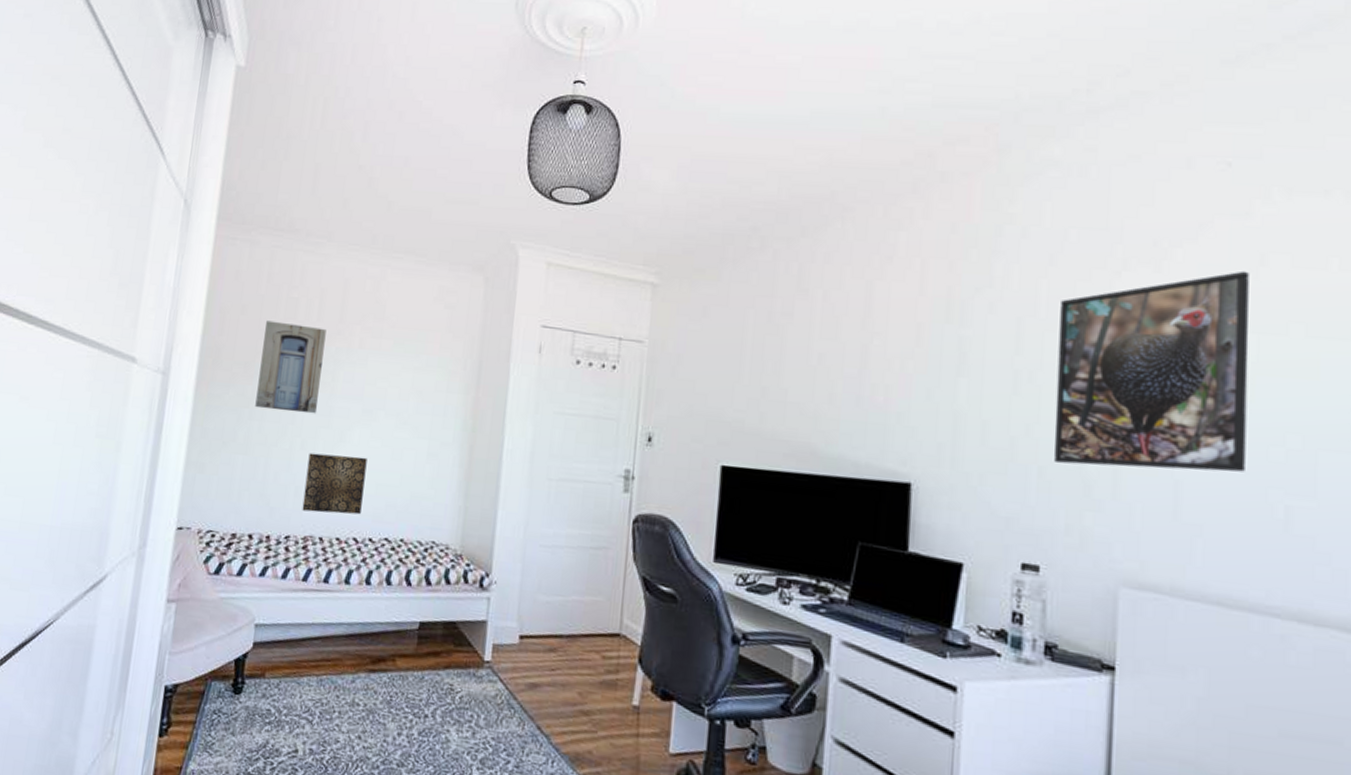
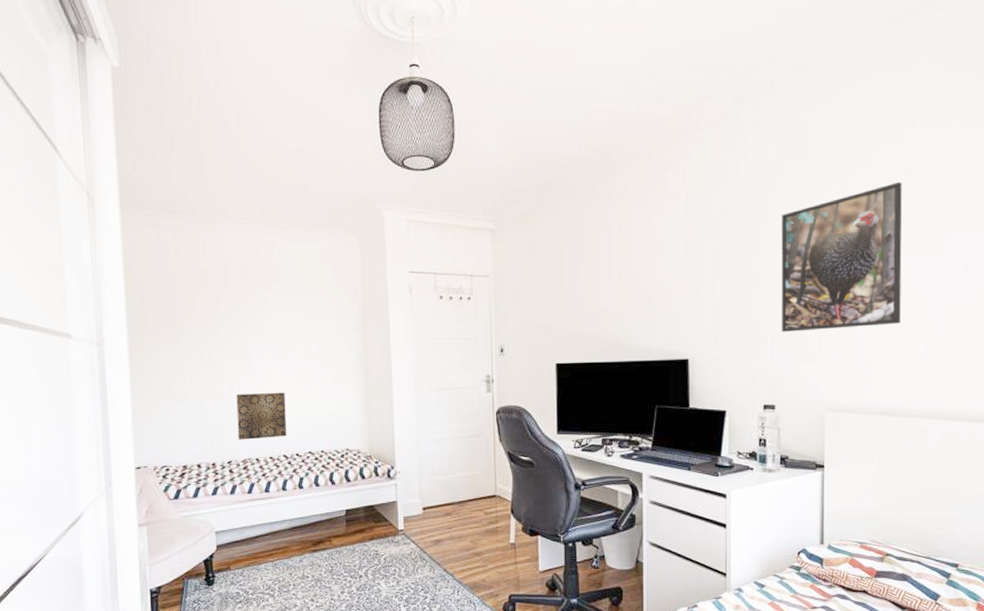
wall art: present [255,320,326,414] -> none [181,290,237,364]

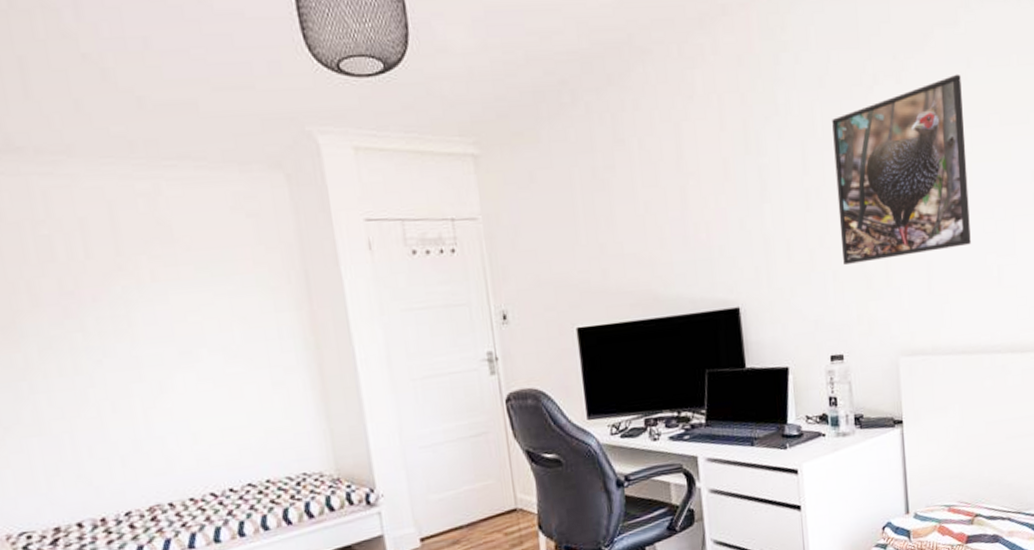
wall art: present [236,392,286,440] -> none [125,404,211,480]

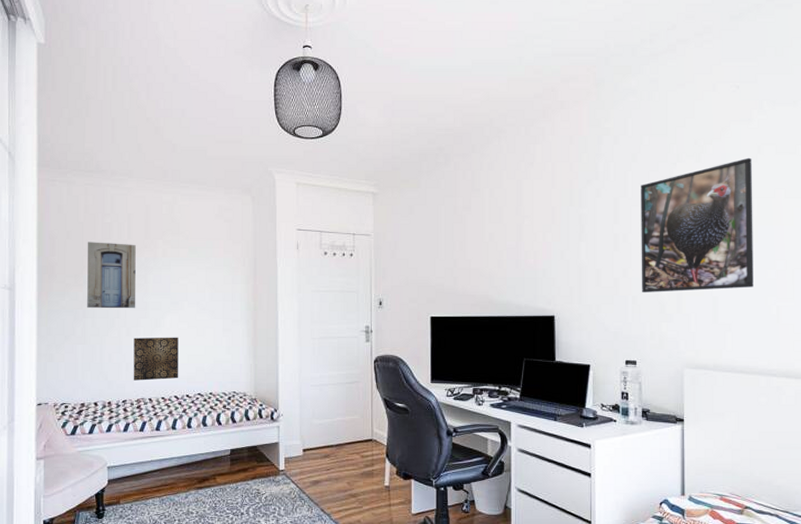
wall art: none [14,266,121,378] -> present [87,242,136,309]
wall art: none [125,404,211,480] -> present [133,337,179,381]

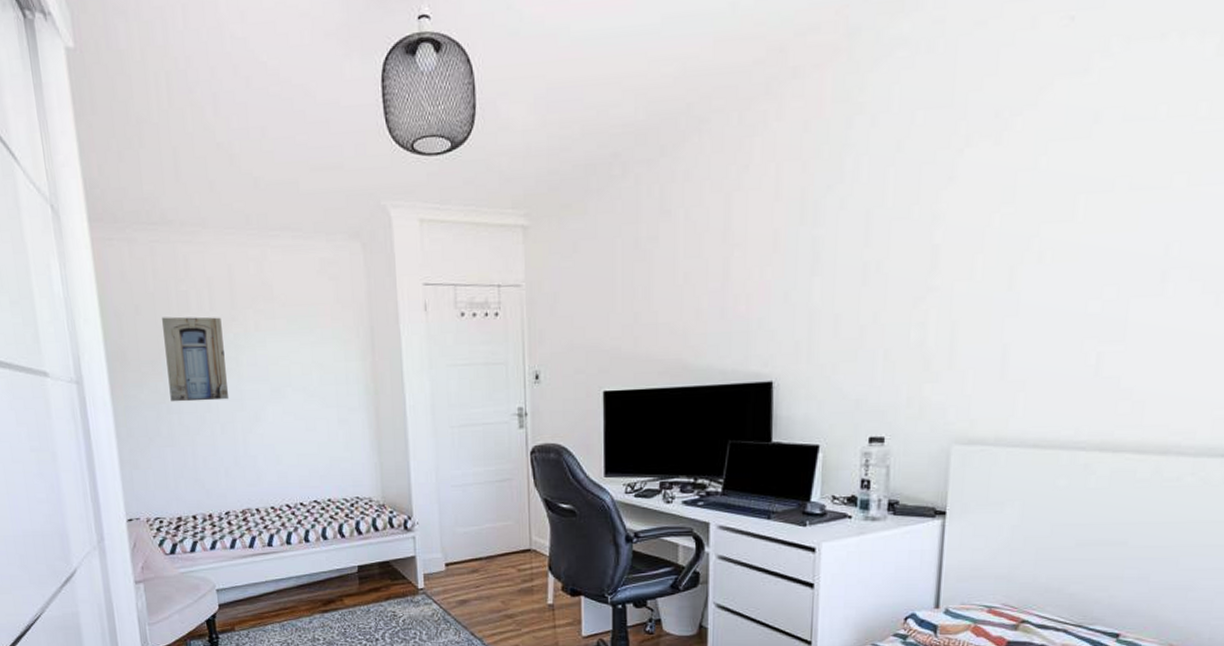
wall art: present [133,337,179,381] -> none [230,432,288,488]
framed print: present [641,157,753,292] -> none [898,131,1083,343]

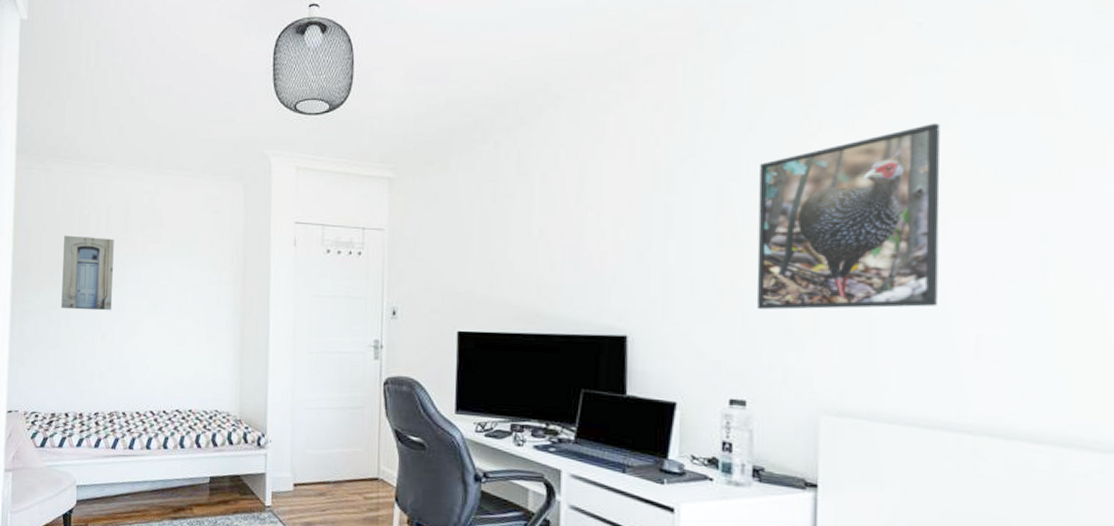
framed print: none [898,131,1083,343] -> present [756,122,940,310]

